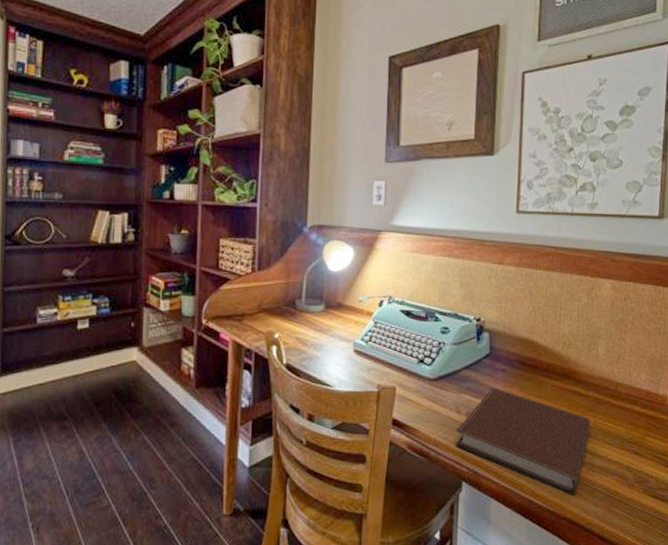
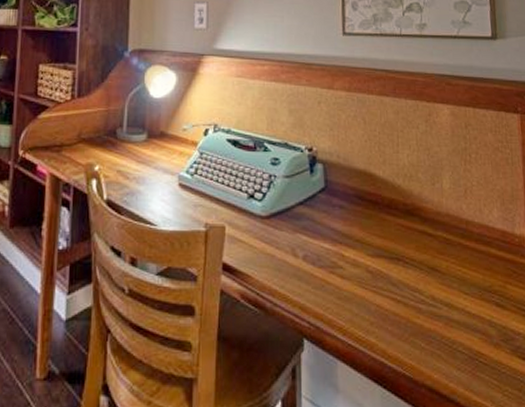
notebook: present [456,387,590,495] -> none [293,226,443,357]

